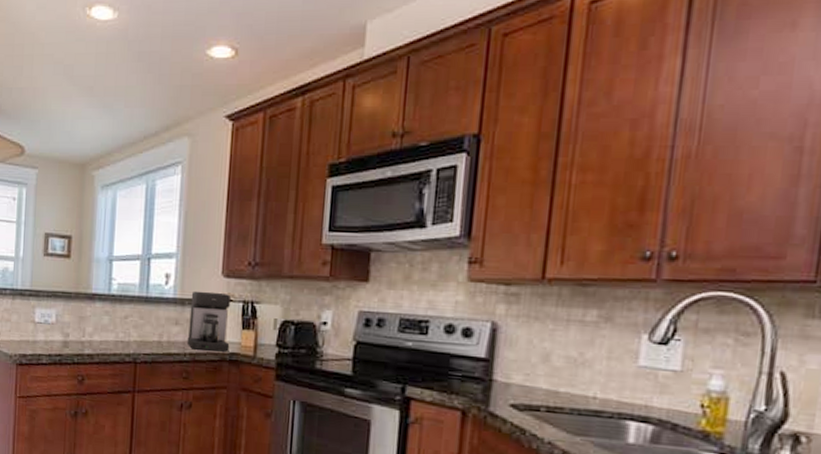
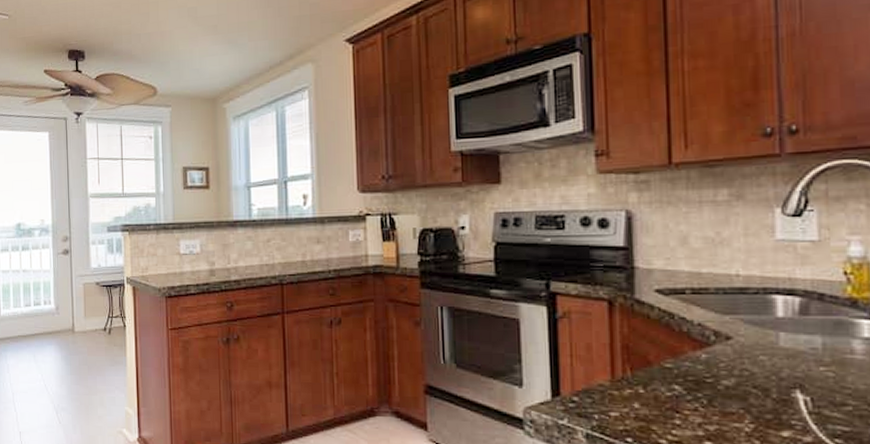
coffee maker: present [186,291,230,352] -> none [330,207,373,266]

